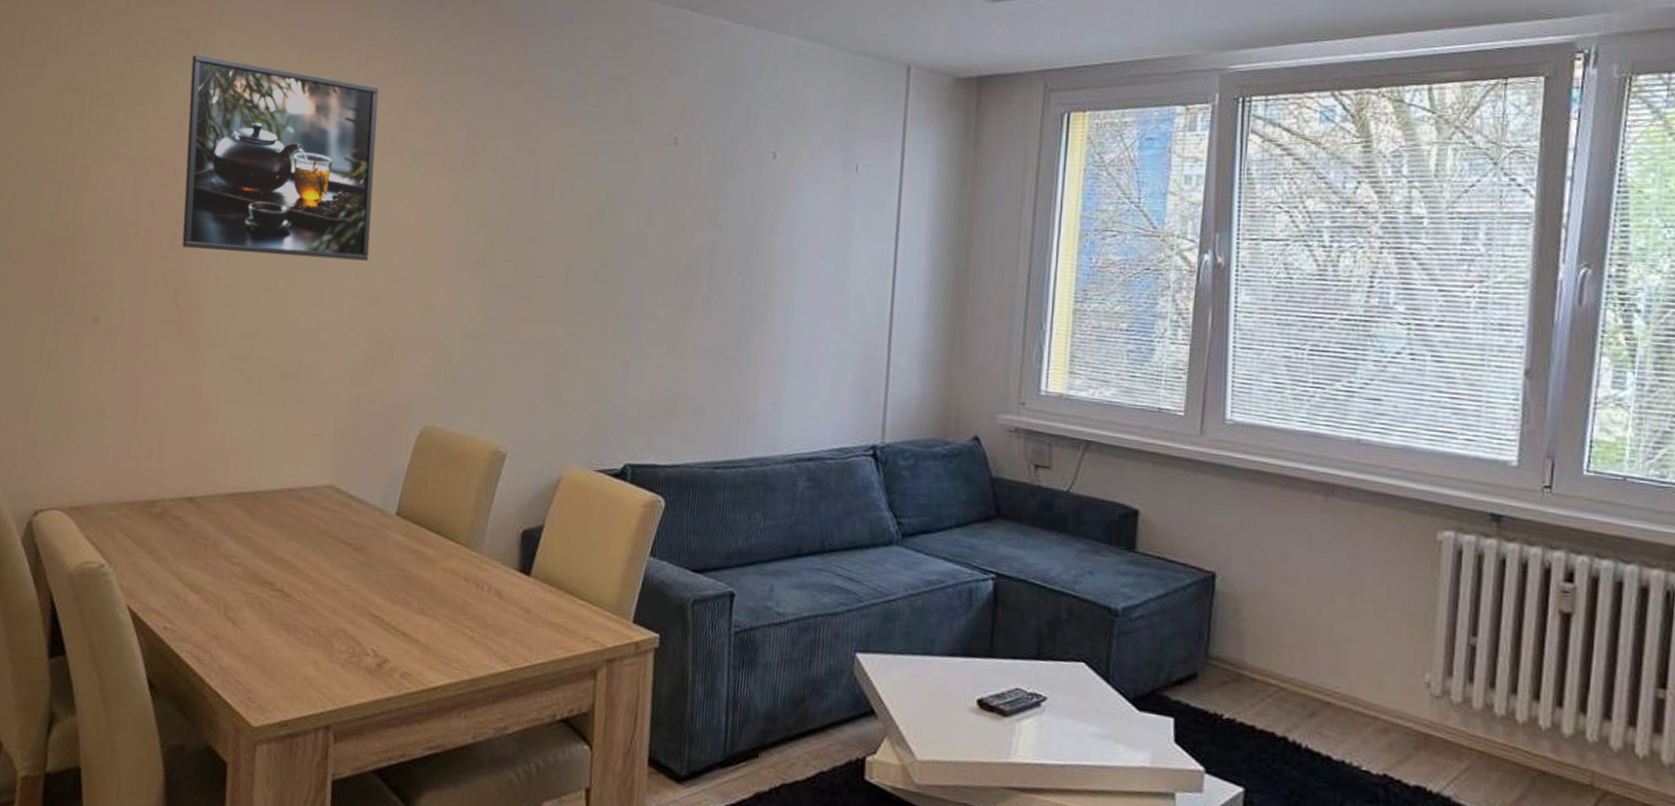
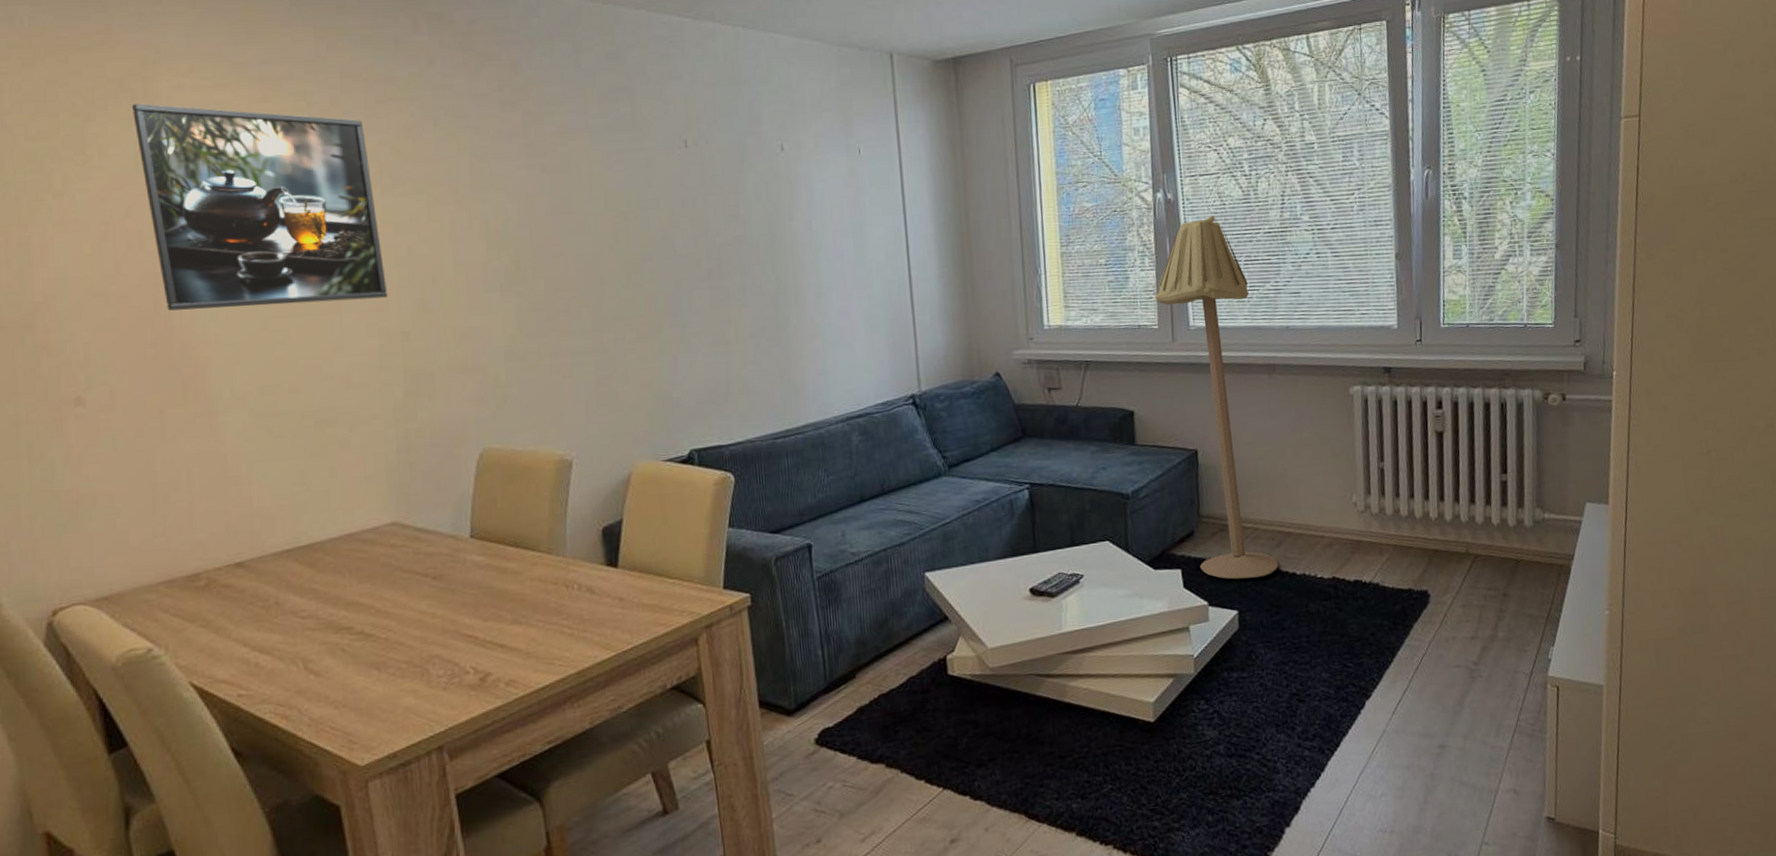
floor lamp: none [1185,289,1310,752] -> present [1155,215,1279,580]

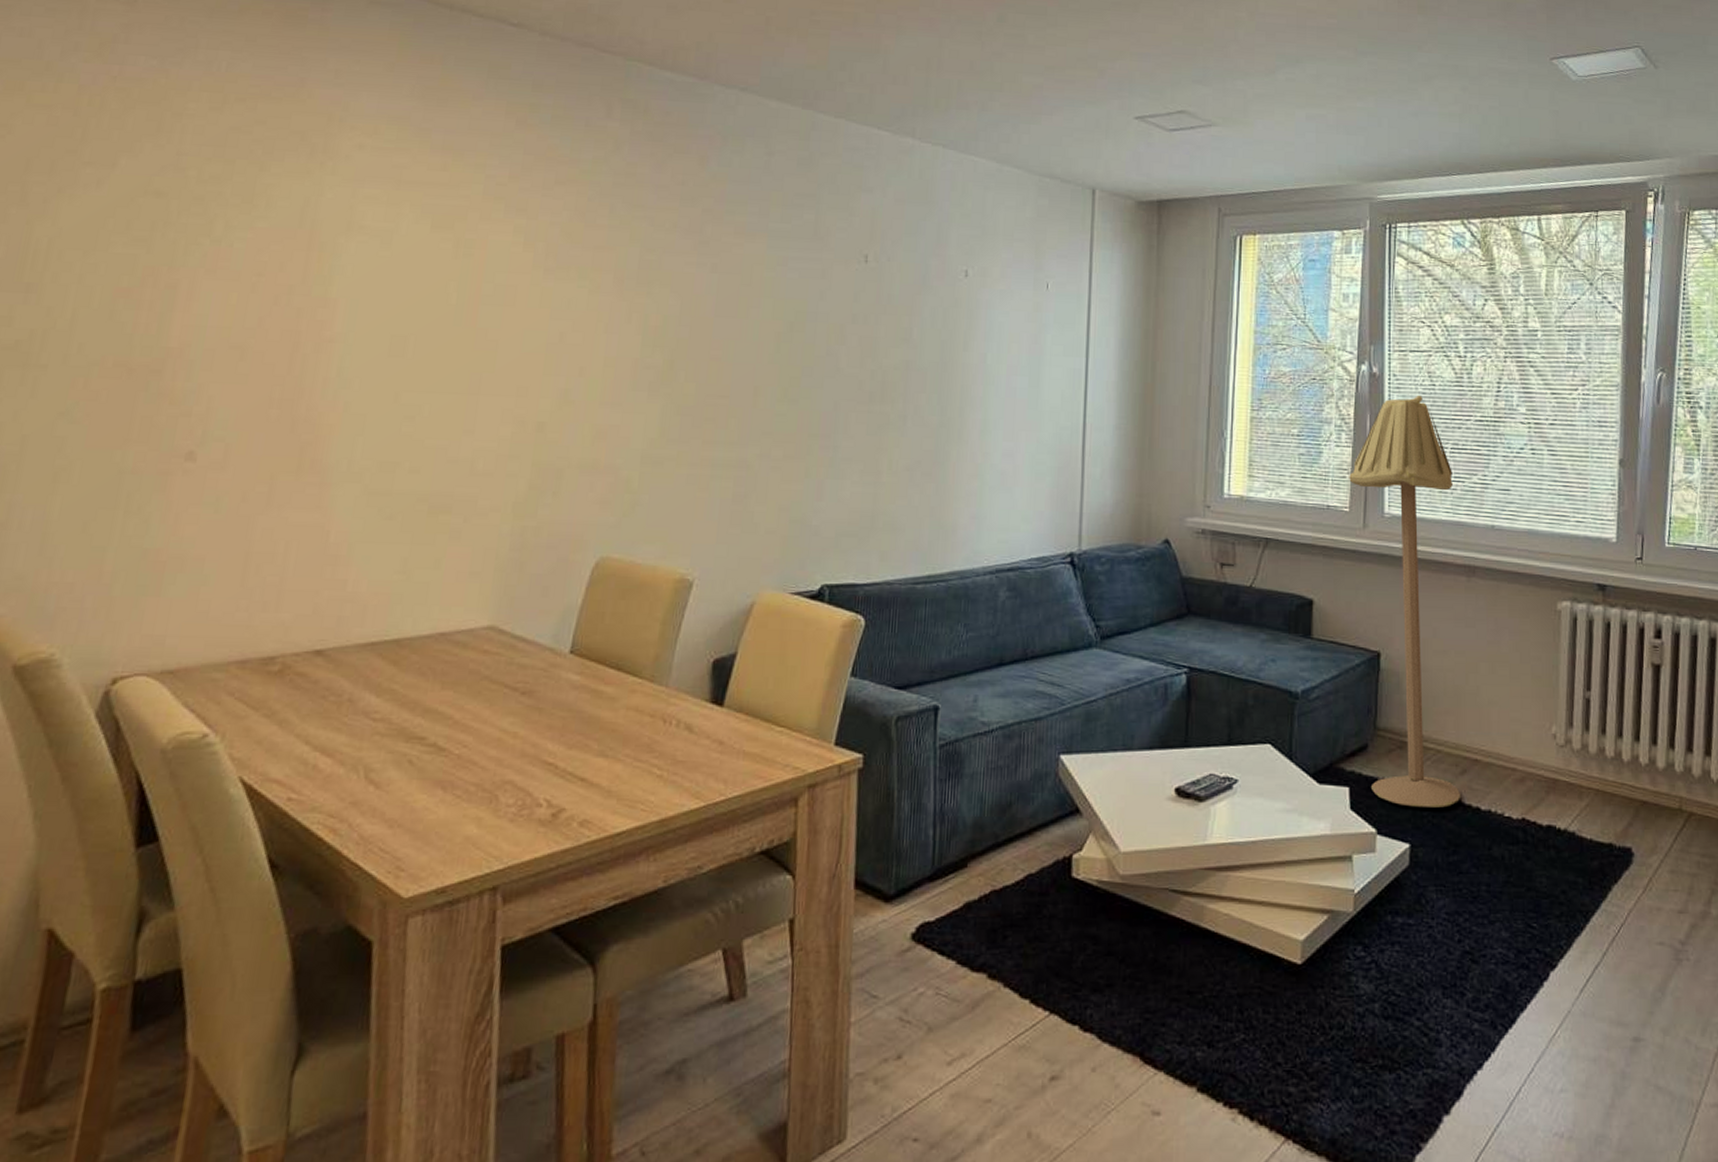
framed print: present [131,103,387,311] -> none [301,158,538,384]

